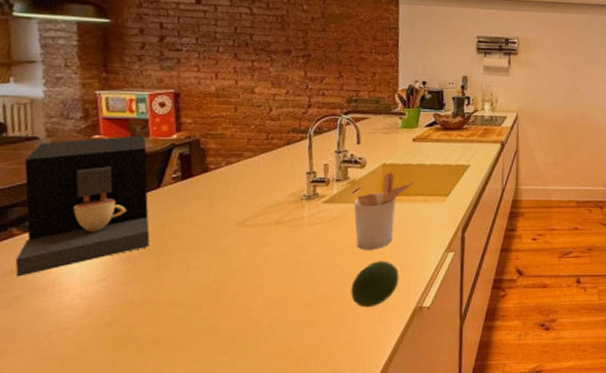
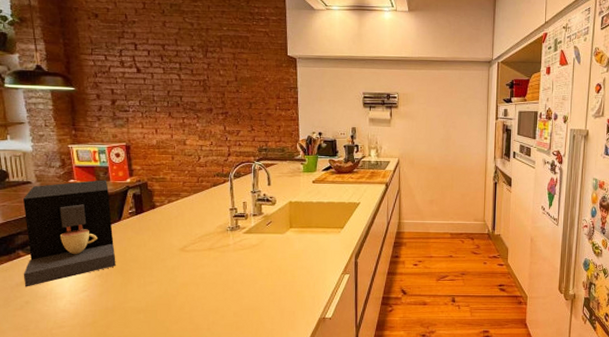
fruit: present [351,261,399,308] -> none [269,280,306,317]
utensil holder: present [354,172,415,250] -> none [268,209,316,271]

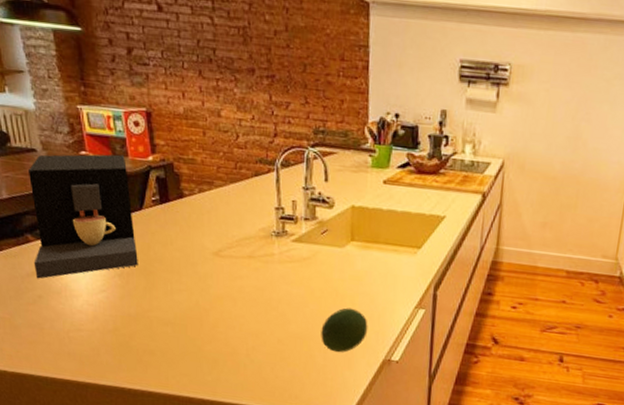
fruit: none [269,280,306,317] -> present [321,307,368,353]

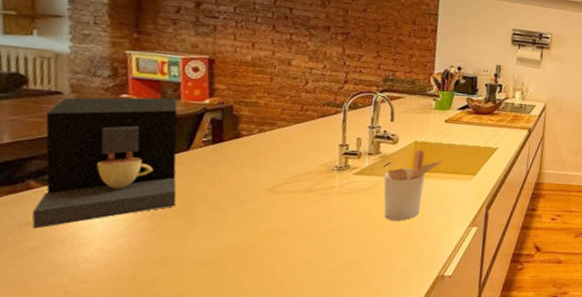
fruit: present [321,307,368,353] -> none [376,231,424,274]
utensil holder: none [322,215,385,296] -> present [383,149,445,221]

